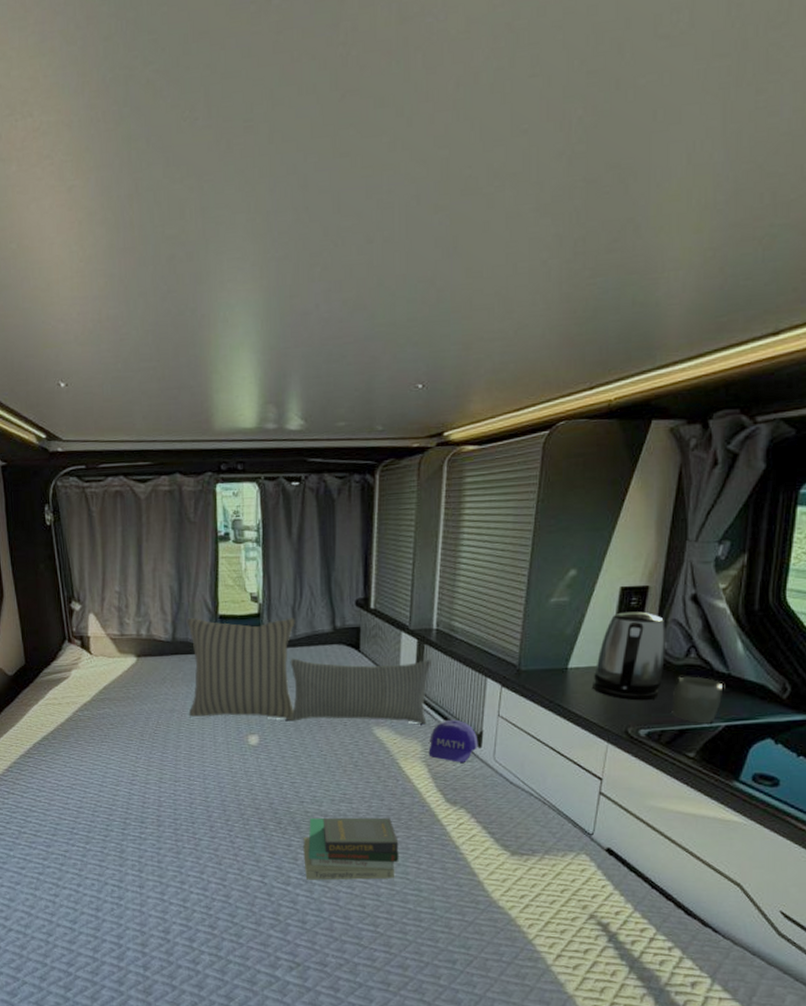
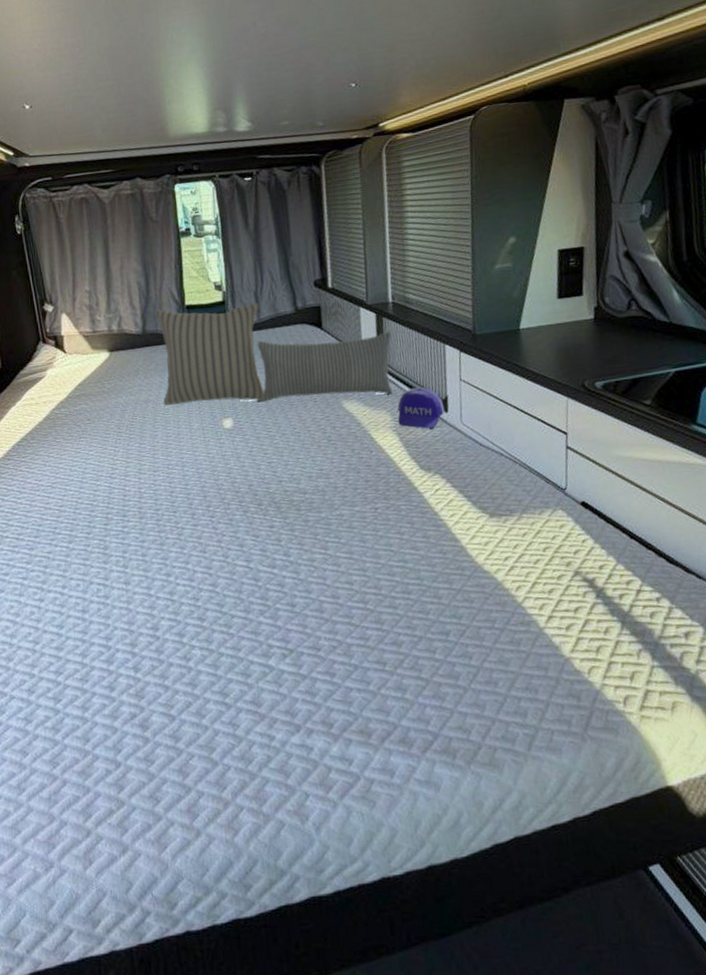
books: present [303,817,399,880] -> none [284,489,381,561]
kettle: present [591,611,665,701] -> none [544,271,609,355]
mug: present [672,676,724,723] -> none [621,326,668,372]

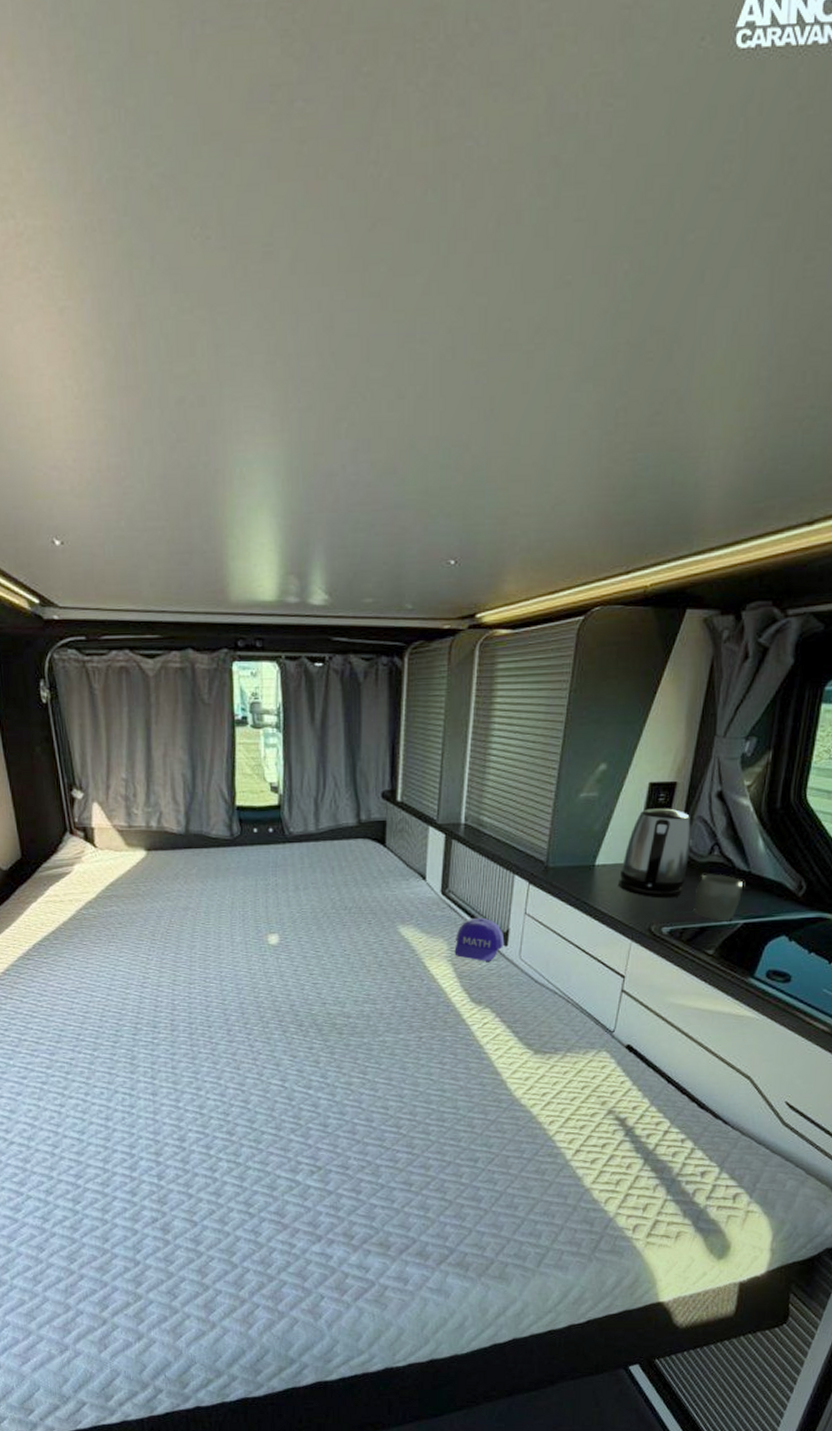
pillow: present [155,302,265,406] -> none [201,808,318,919]
pillow: present [256,332,393,402] -> none [312,853,459,923]
kettle: none [544,271,609,355] -> present [617,808,691,899]
mug: none [621,326,668,372] -> present [693,874,744,920]

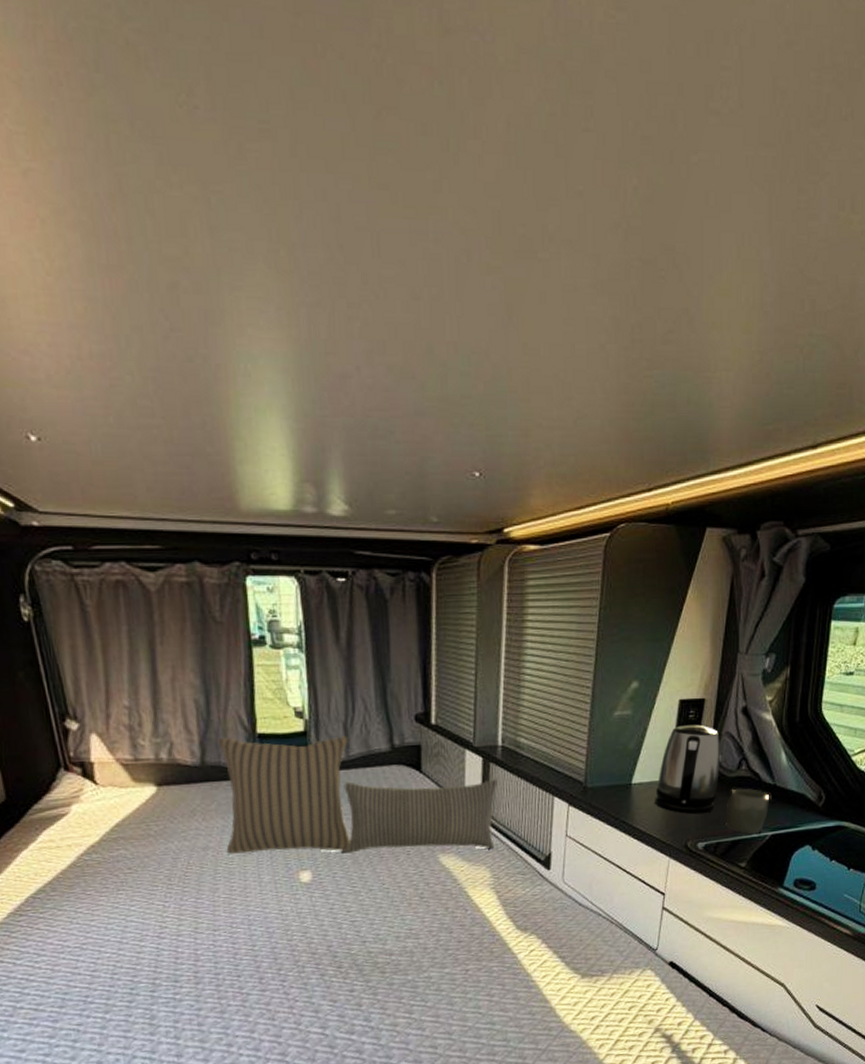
pillow: none [201,808,318,919] -> present [217,736,350,854]
pillow: none [312,853,459,923] -> present [343,779,498,853]
baseball cap: present [454,917,505,961] -> none [497,842,547,887]

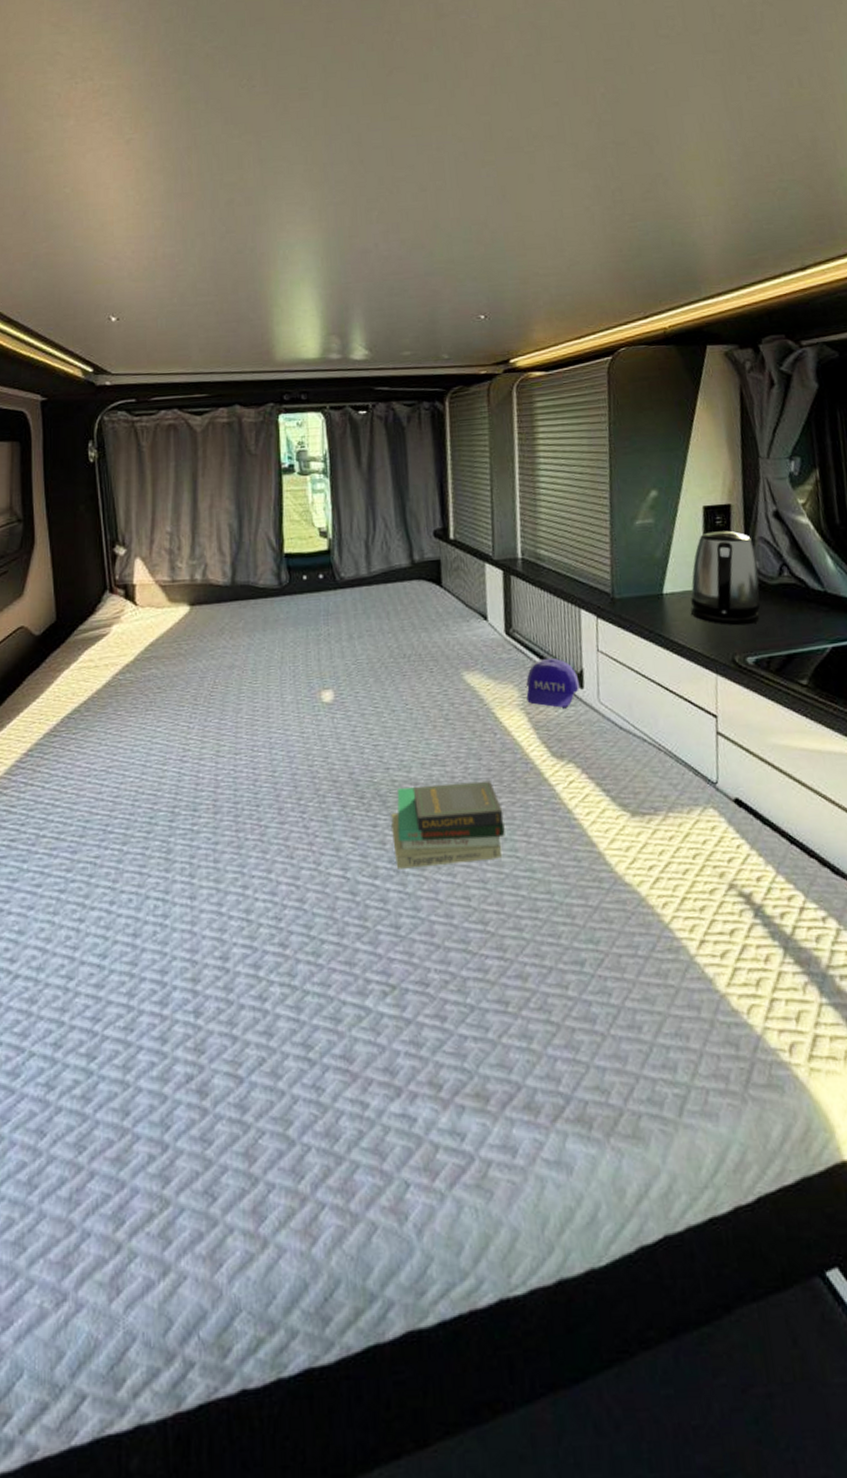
pillow: present [217,736,350,854] -> none [247,553,372,673]
pillow: present [343,779,498,853] -> none [365,592,521,671]
books: none [367,950,470,1026] -> present [391,780,505,869]
baseball cap: none [497,842,547,887] -> present [526,657,580,708]
mug: present [726,787,770,834] -> none [773,595,823,646]

